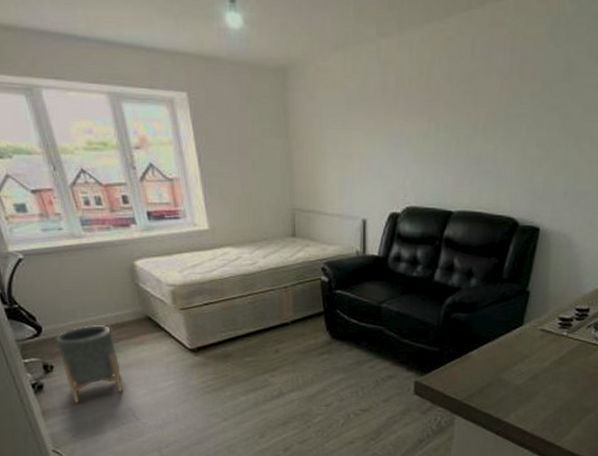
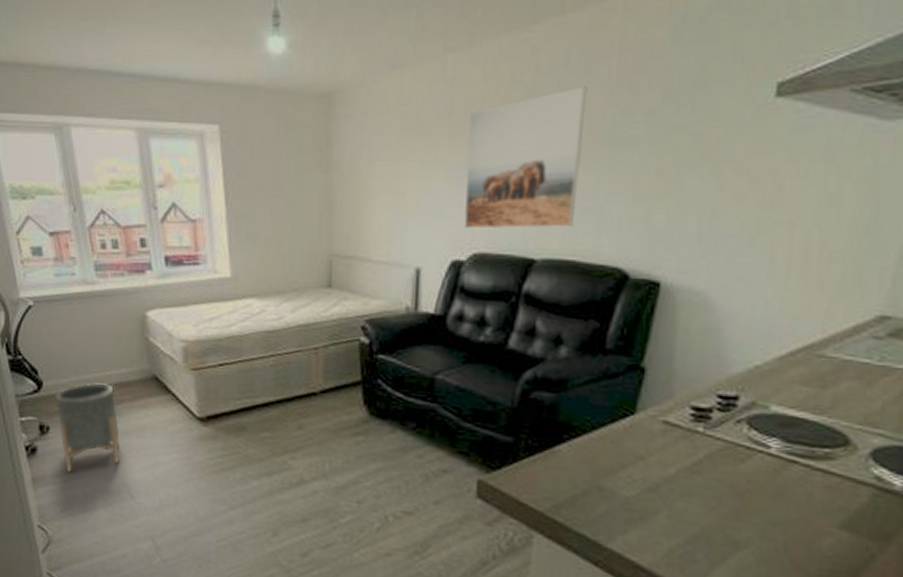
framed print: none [399,72,489,187] -> present [464,86,588,229]

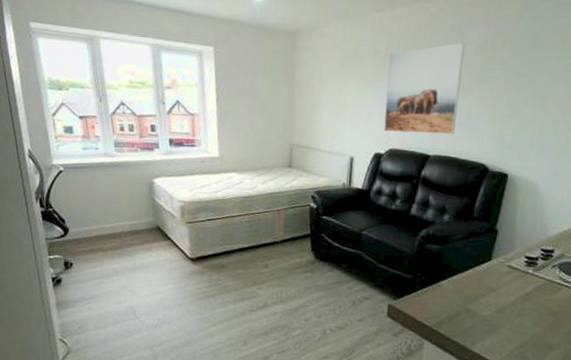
planter: present [55,382,122,472] -> none [78,230,130,298]

